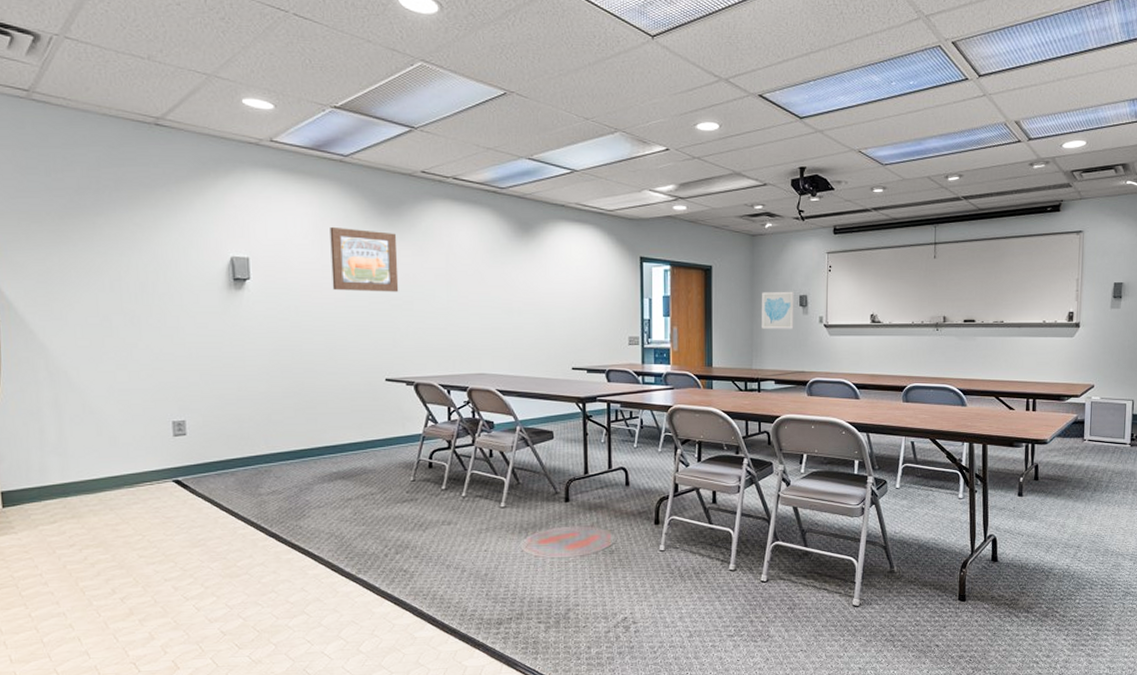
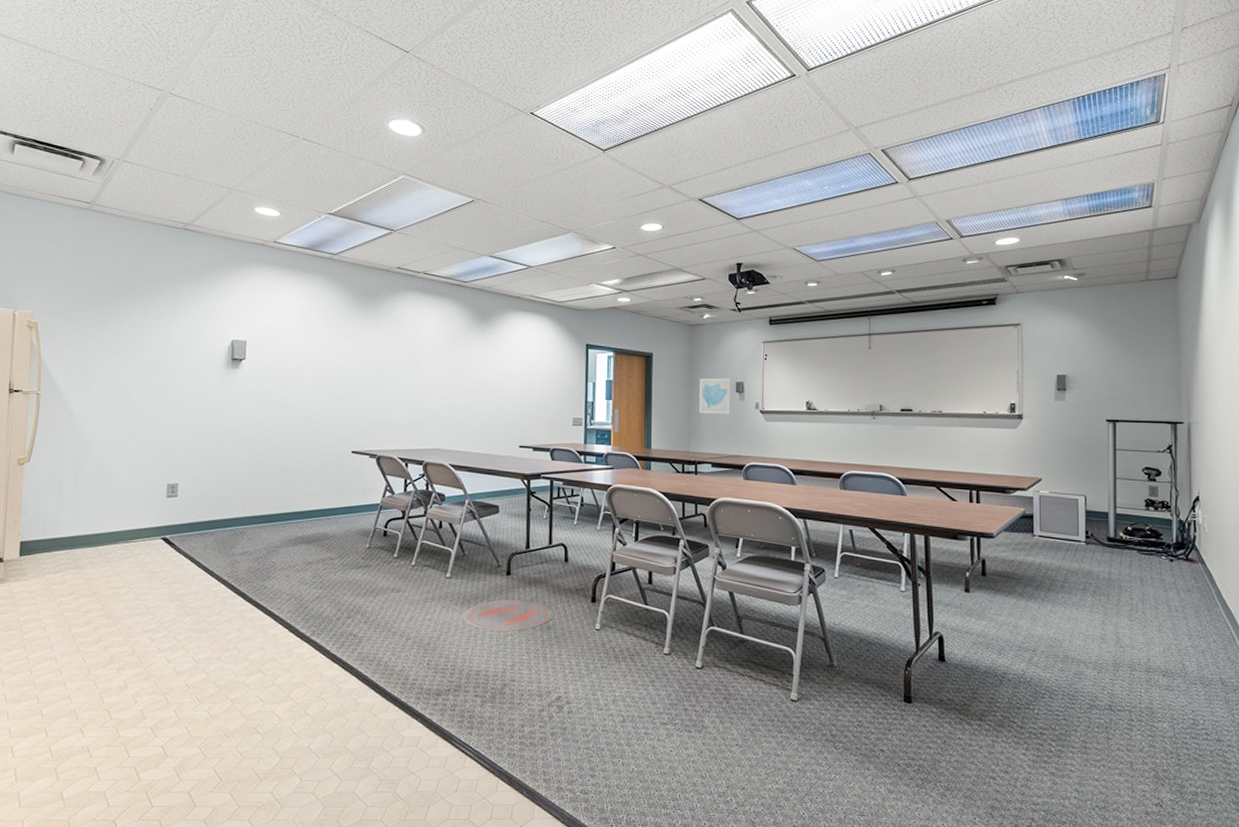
wall art: present [330,227,399,292] -> none [313,315,371,373]

